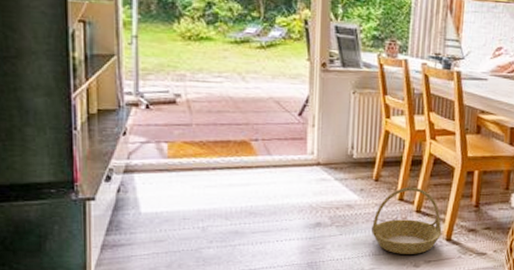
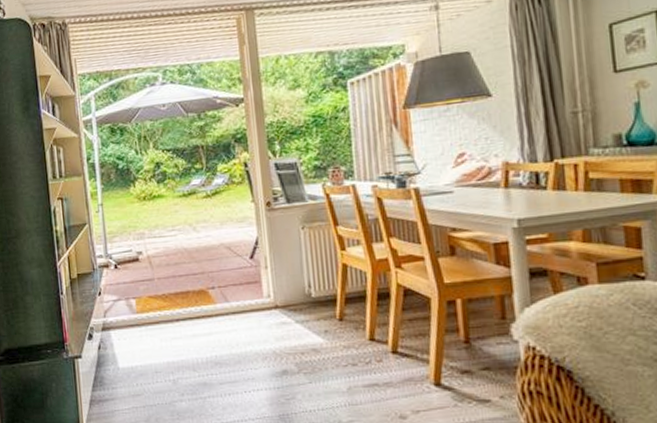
basket: present [372,186,442,254] -> none [343,323,428,404]

